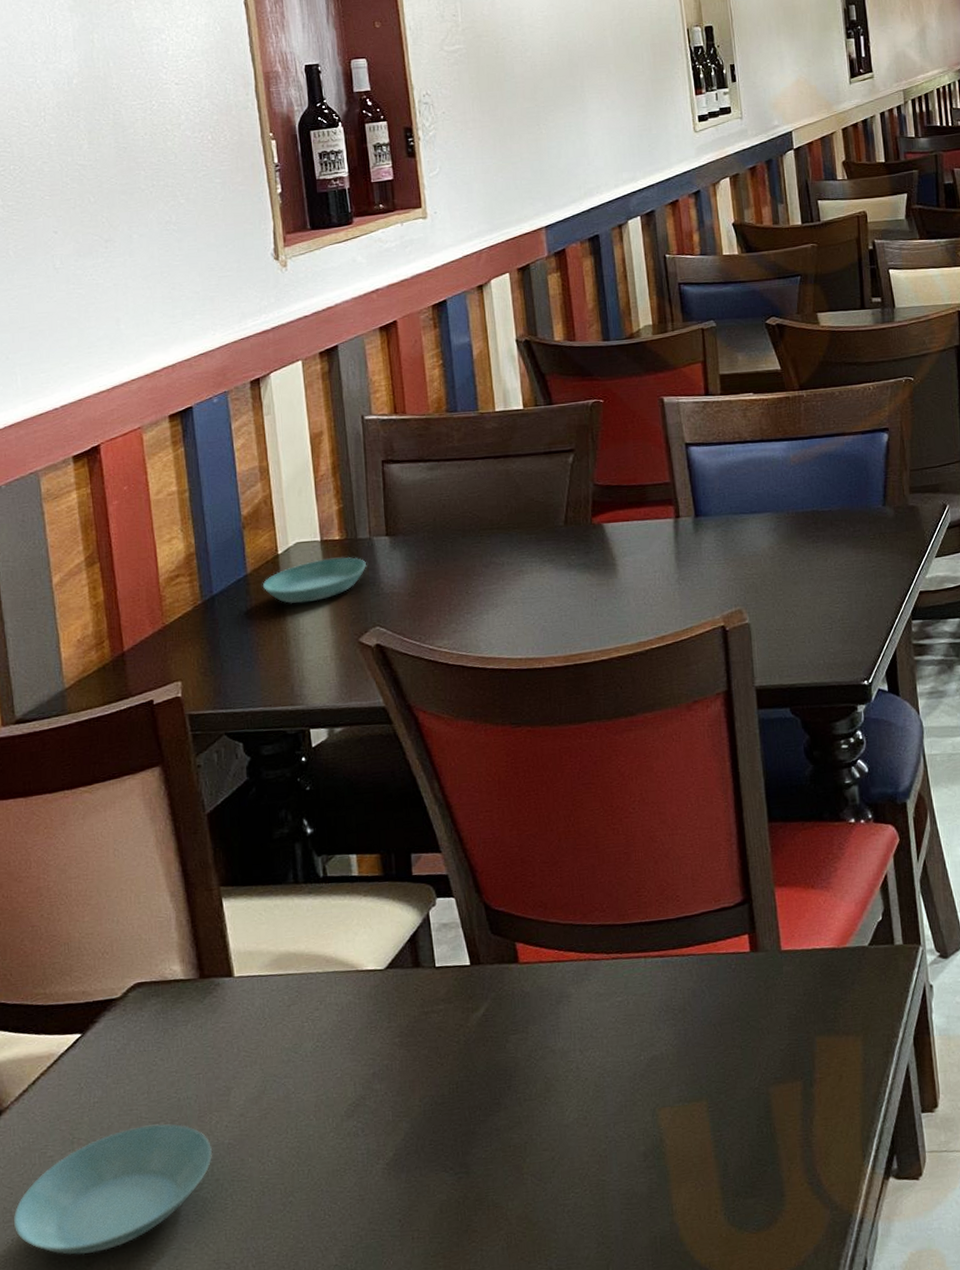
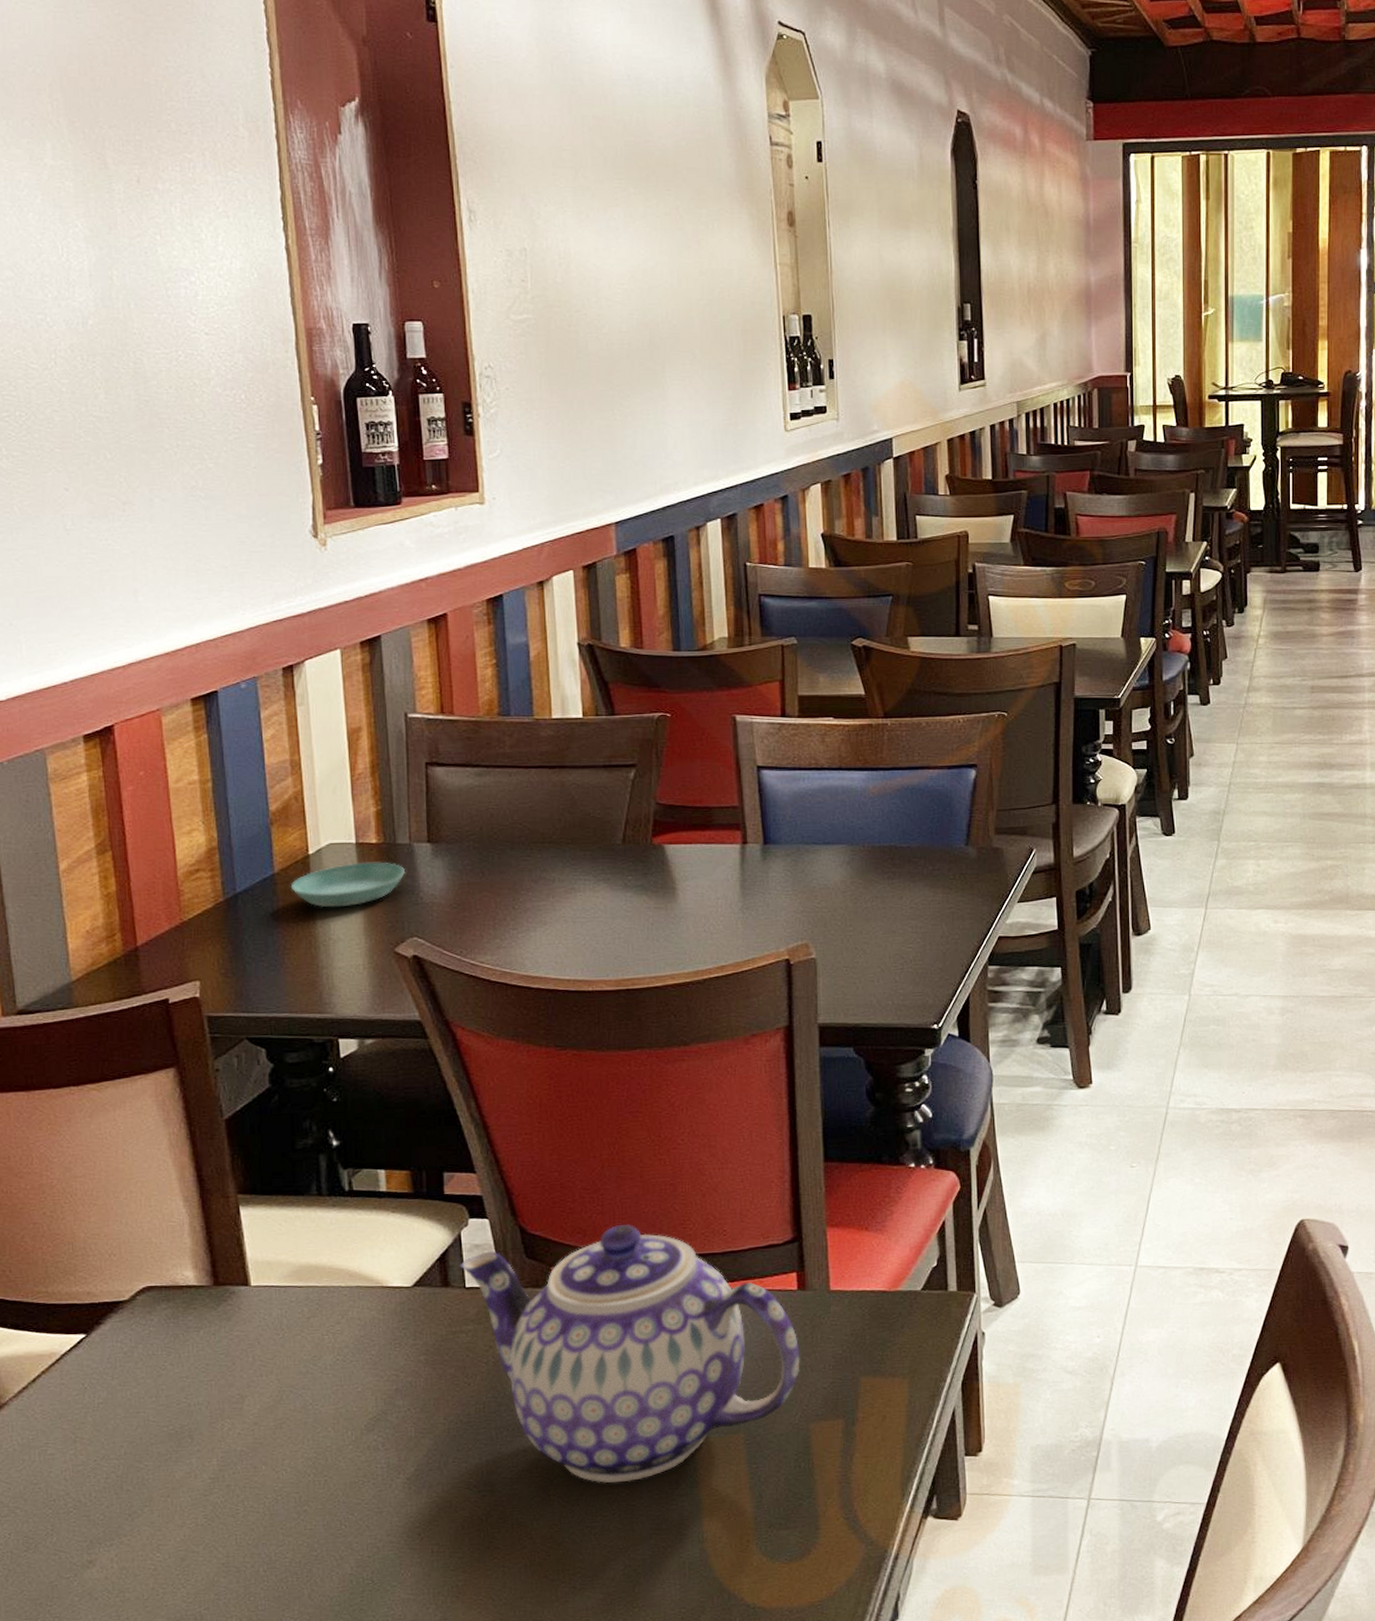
saucer: present [14,1124,213,1255] -> none [12,1428,224,1552]
teapot: none [429,895,757,1159] -> present [460,1225,800,1484]

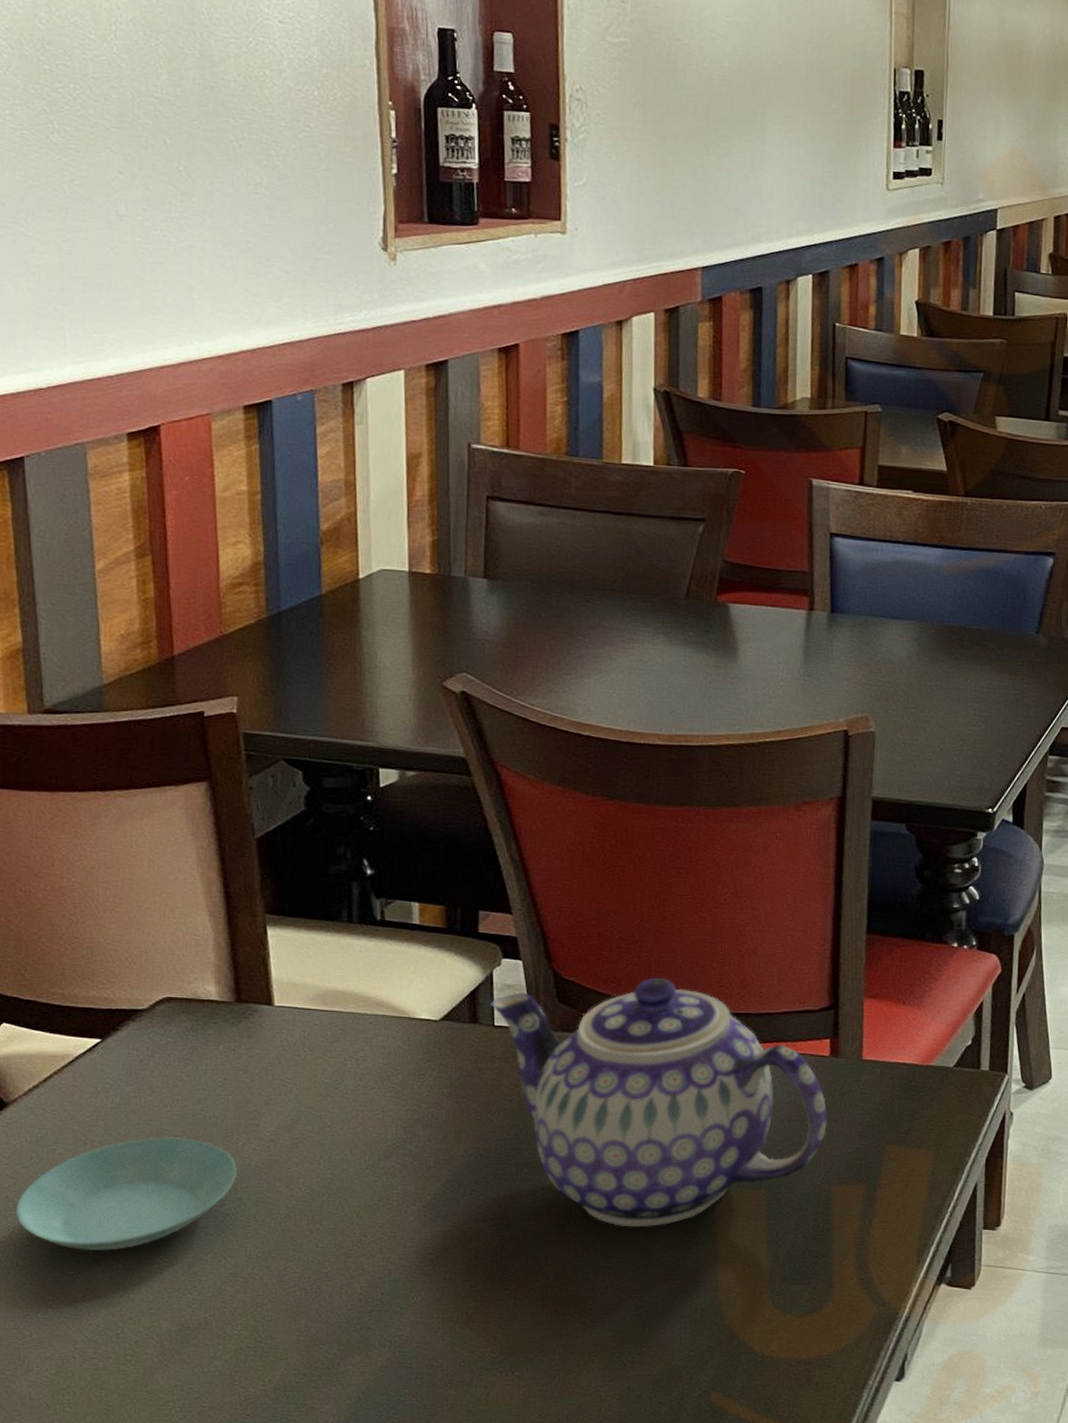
saucer: none [12,1428,224,1552] -> present [17,1137,238,1252]
saucer: present [290,861,406,908] -> none [338,592,459,636]

